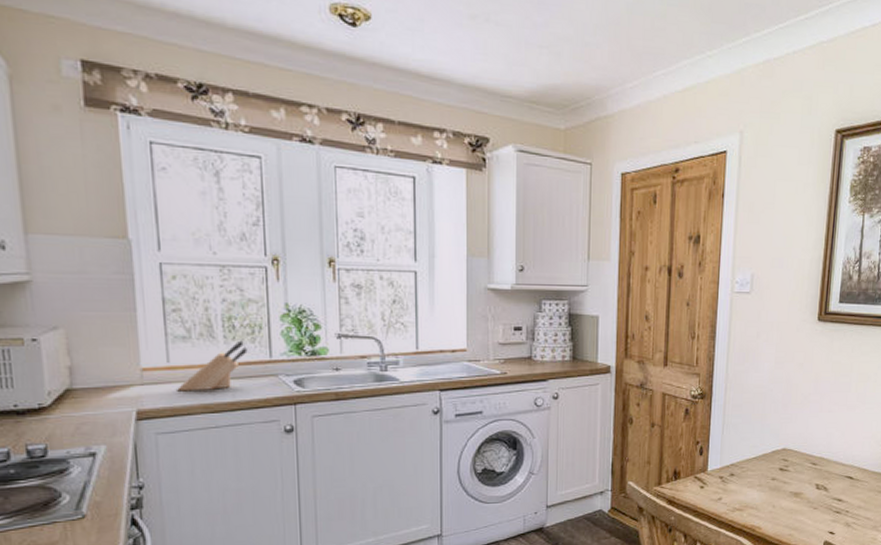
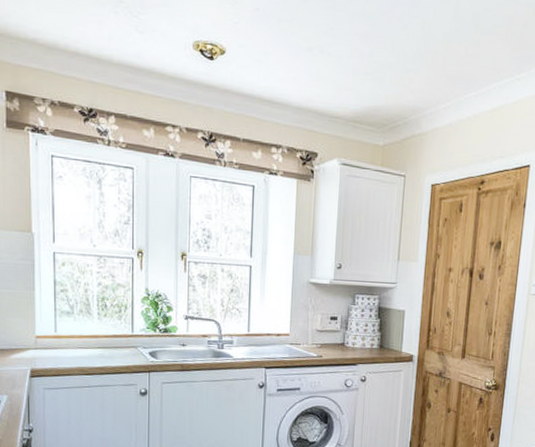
knife block: present [177,340,248,391] -> none [61,317,115,357]

